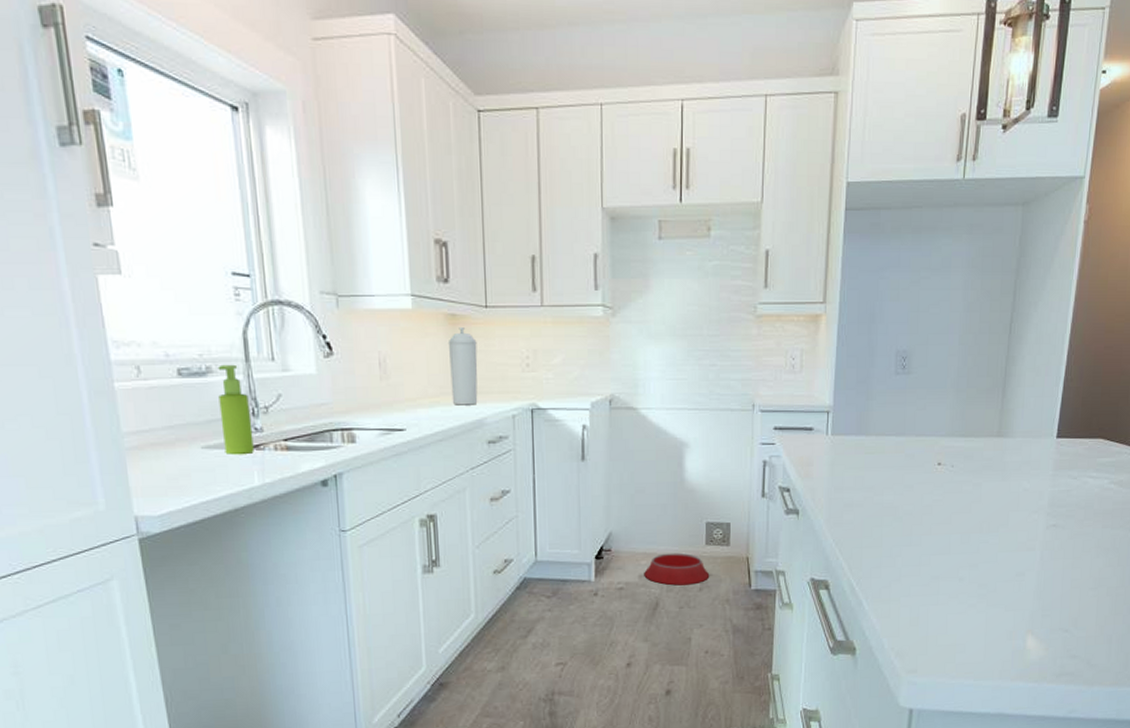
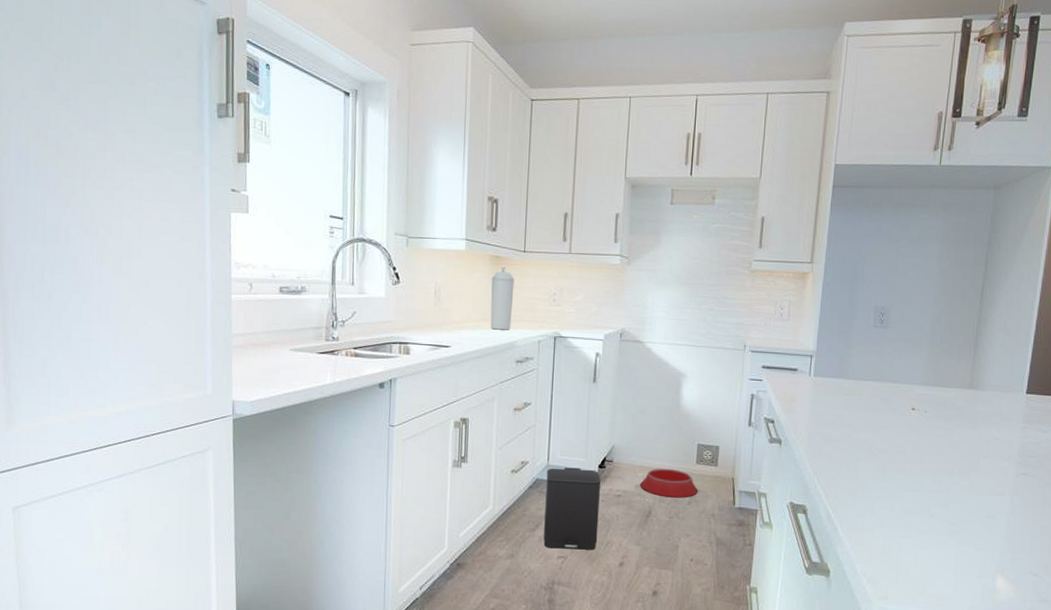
soap dispenser: present [218,364,254,454] -> none [307,285,331,357]
pedal bin: none [535,561,600,655] -> present [543,467,602,550]

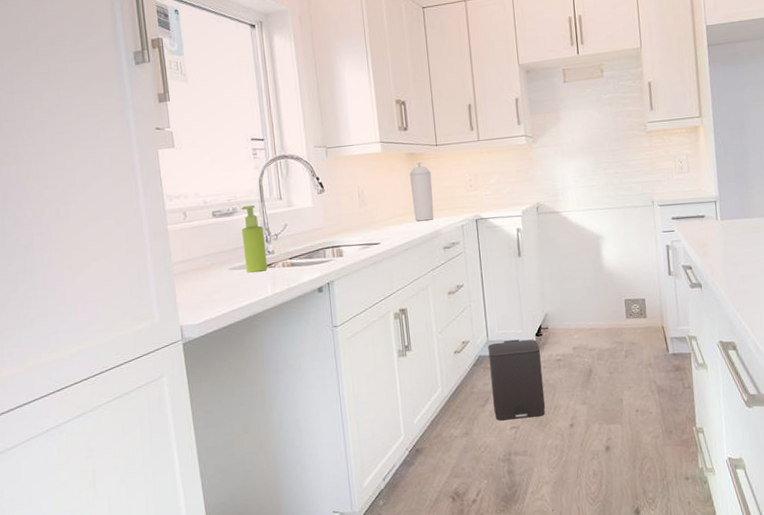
soap dispenser: none [307,285,331,357] -> present [241,205,268,273]
pet bowl: present [640,468,698,498] -> none [577,326,633,355]

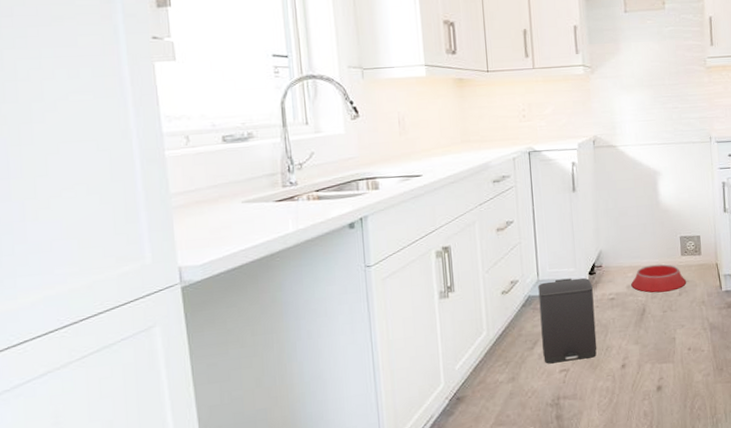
soap dispenser: present [241,205,268,273] -> none [258,129,289,206]
canister: present [409,162,434,222] -> none [456,89,483,153]
pet bowl: none [577,326,633,355] -> present [631,264,687,293]

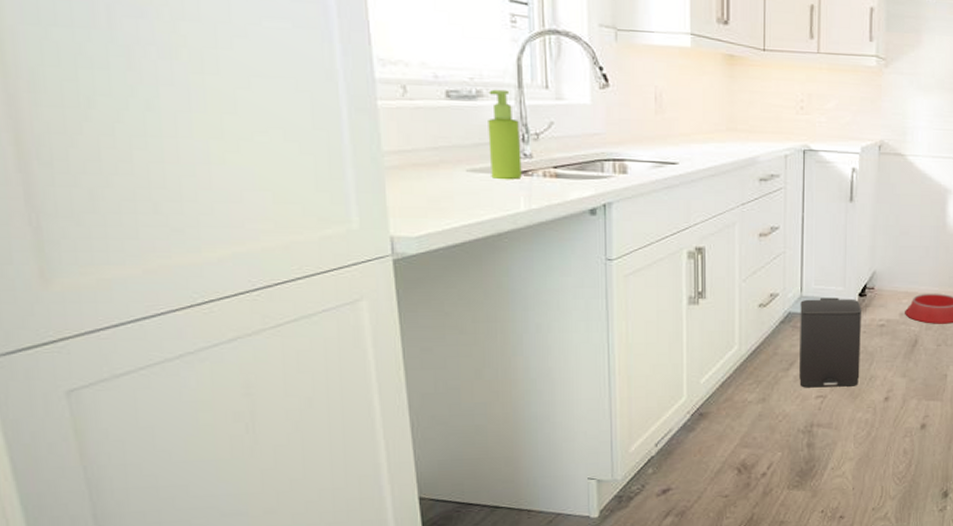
soap dispenser: none [258,129,289,206] -> present [488,89,522,179]

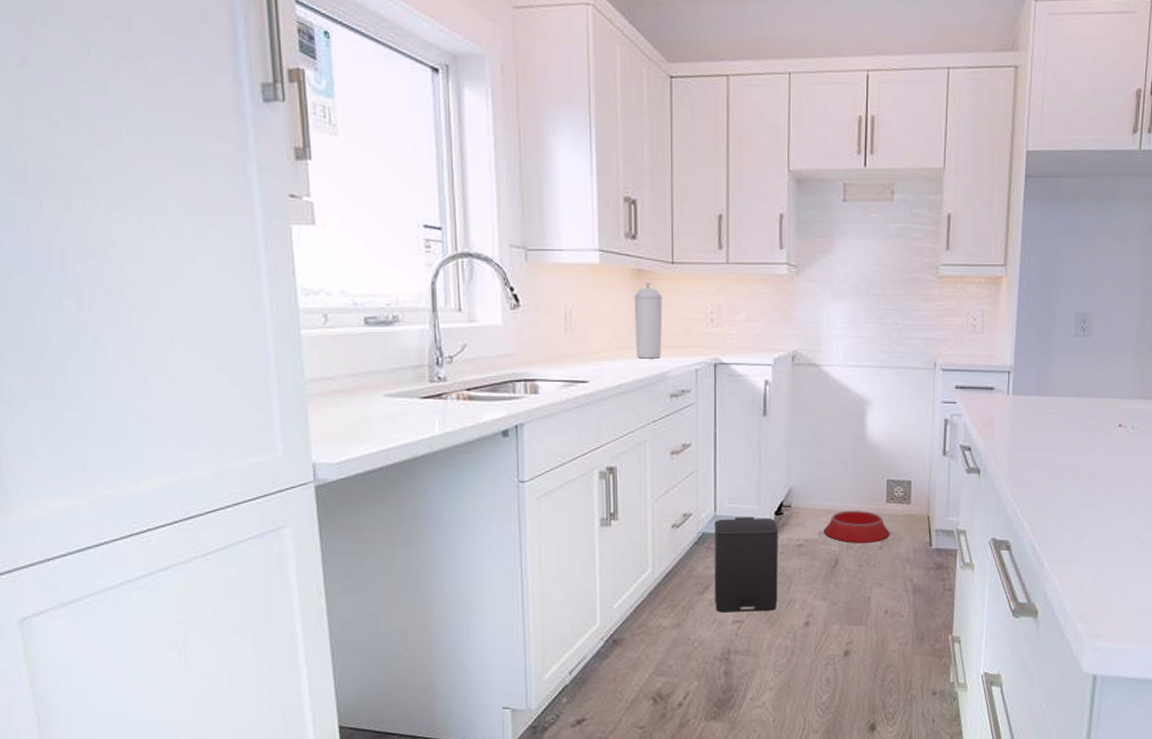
soap dispenser: present [488,89,522,179] -> none [404,314,436,403]
canister: none [724,68,753,143] -> present [633,283,663,359]

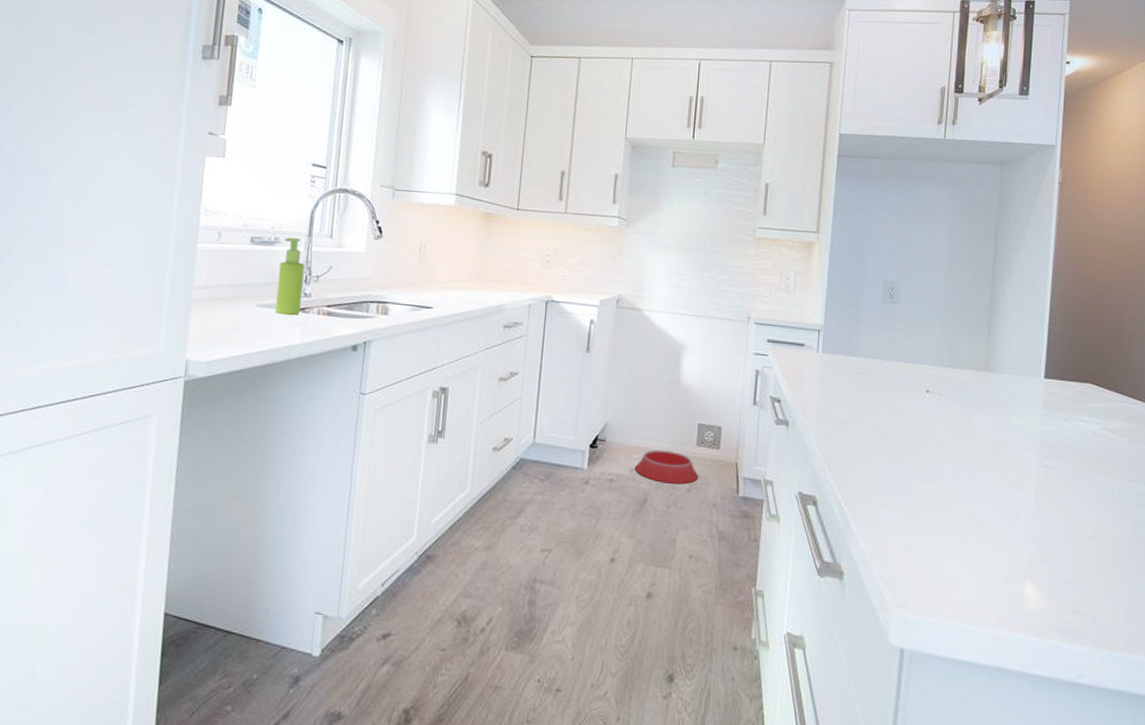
soap dispenser: none [404,314,436,403] -> present [275,237,305,315]
canister: present [633,283,663,359] -> none [477,225,506,292]
pedal bin: present [714,516,779,613] -> none [525,446,593,543]

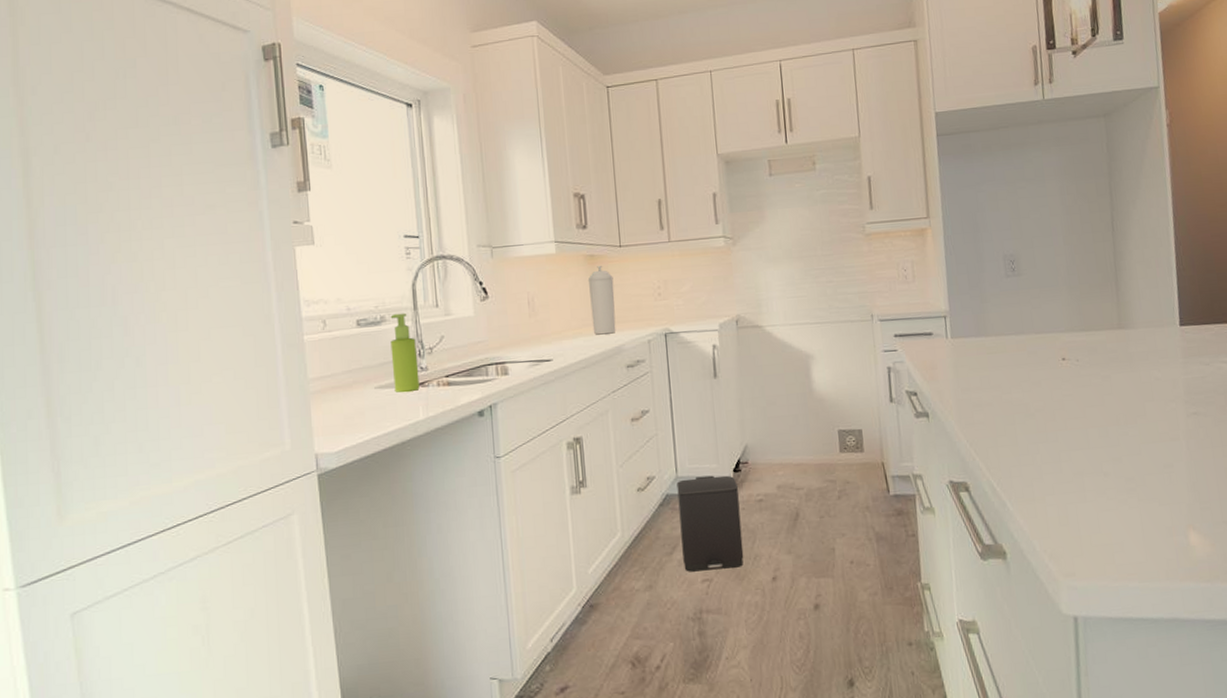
canister: none [477,225,506,292] -> present [587,266,616,335]
pedal bin: none [525,446,593,543] -> present [677,475,744,572]
pet bowl: present [635,449,699,485] -> none [782,462,847,495]

